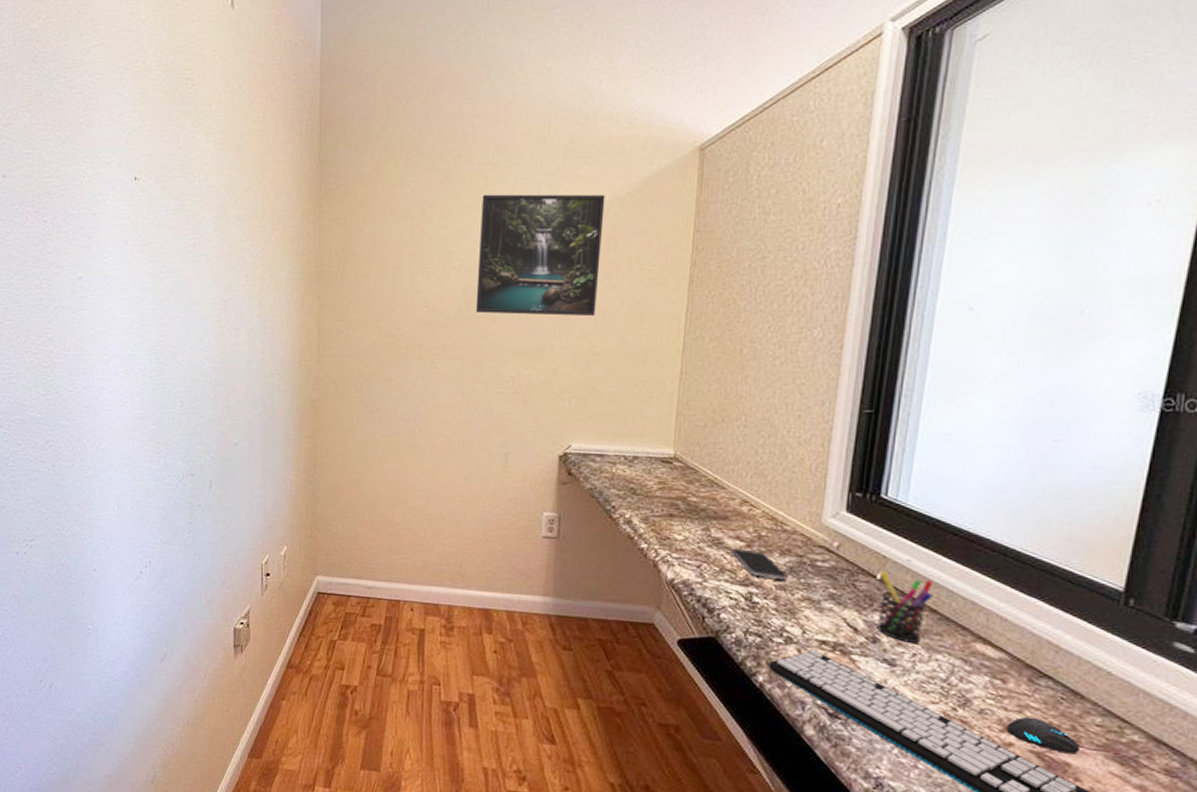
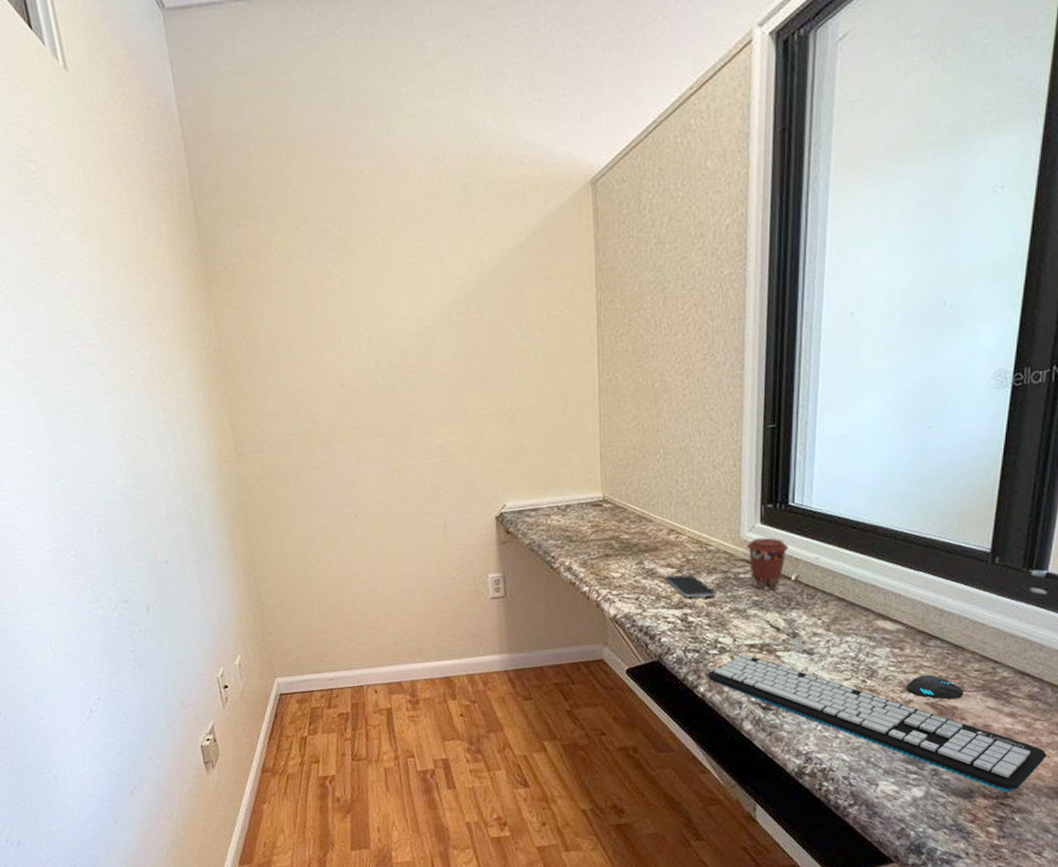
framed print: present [475,194,605,316] -> none [381,242,512,385]
coffee cup: none [828,526,877,587] -> present [747,537,789,591]
pen holder: present [877,571,933,643] -> none [794,572,840,632]

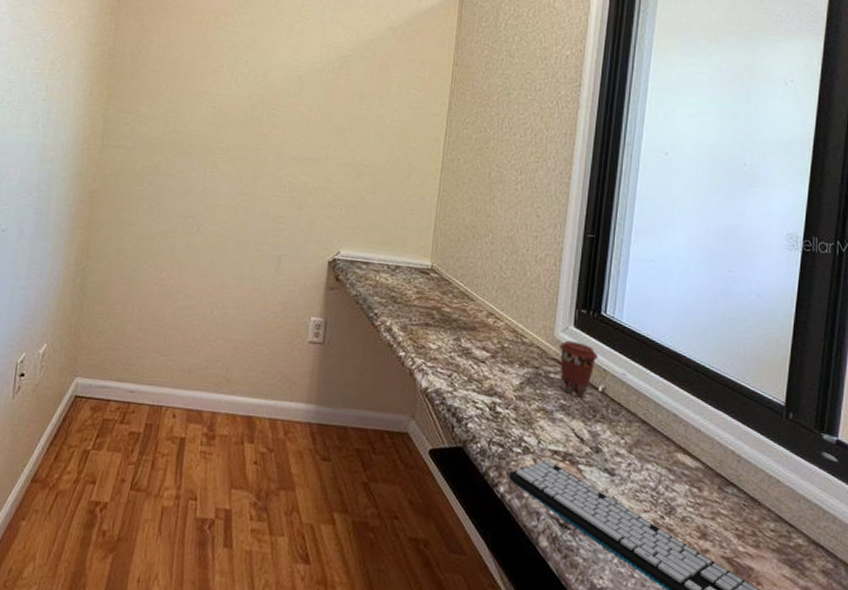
smartphone: present [665,574,716,598] -> none [479,358,526,390]
mouse: present [906,674,1042,701] -> none [703,523,836,579]

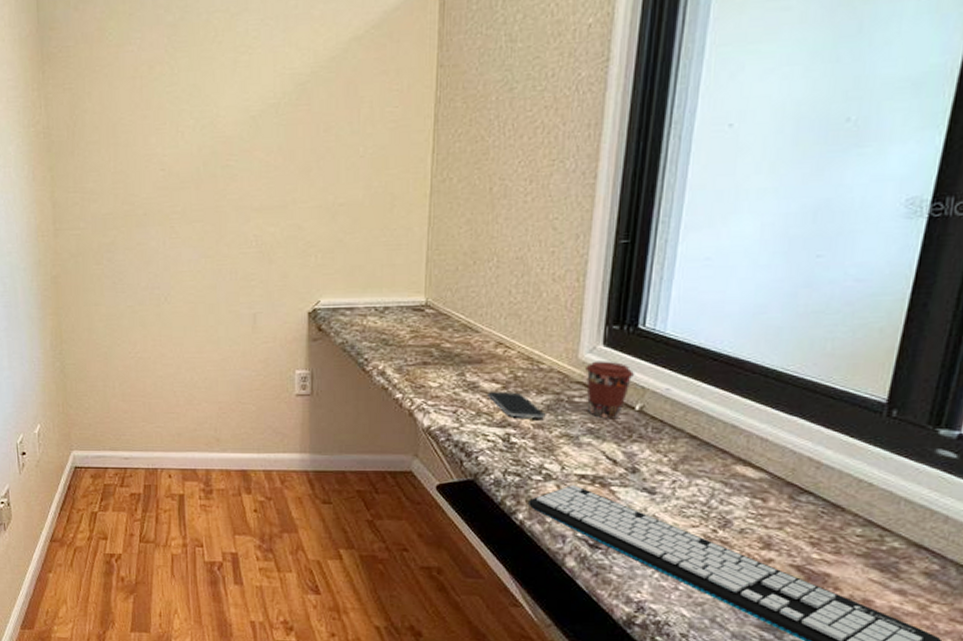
smartphone: none [479,358,526,390] -> present [488,391,546,418]

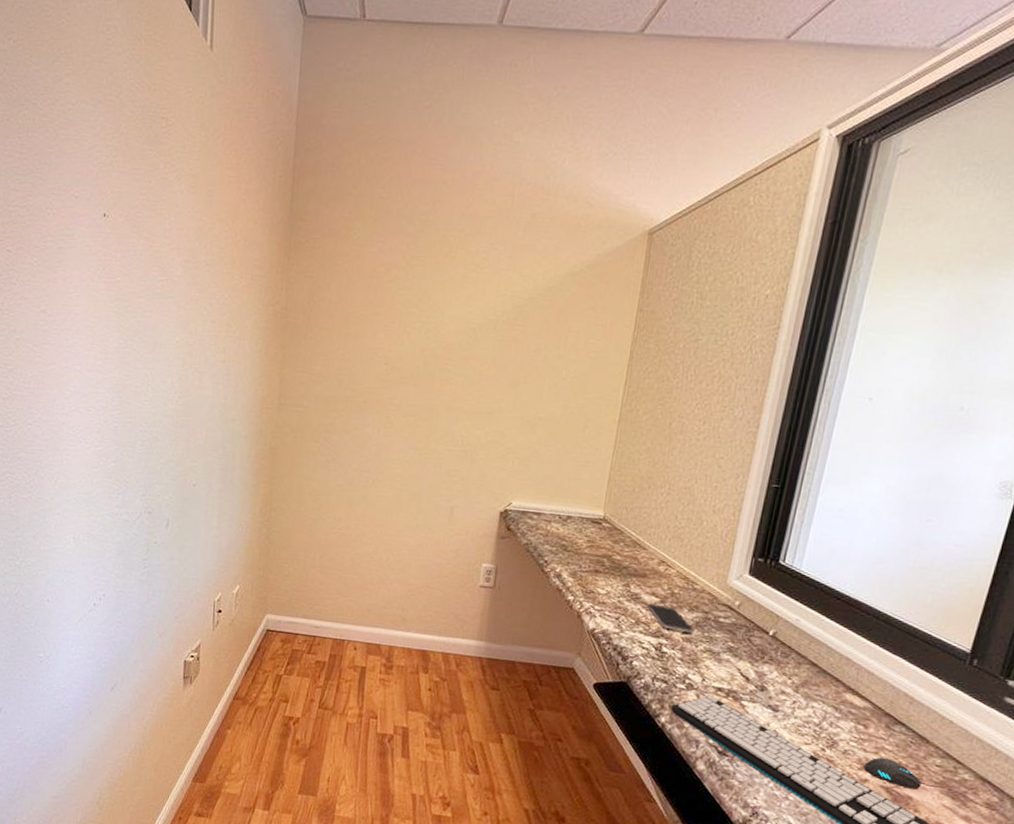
coffee cup: present [585,361,635,419] -> none [730,587,772,641]
mouse: none [766,532,942,580] -> present [864,757,1000,811]

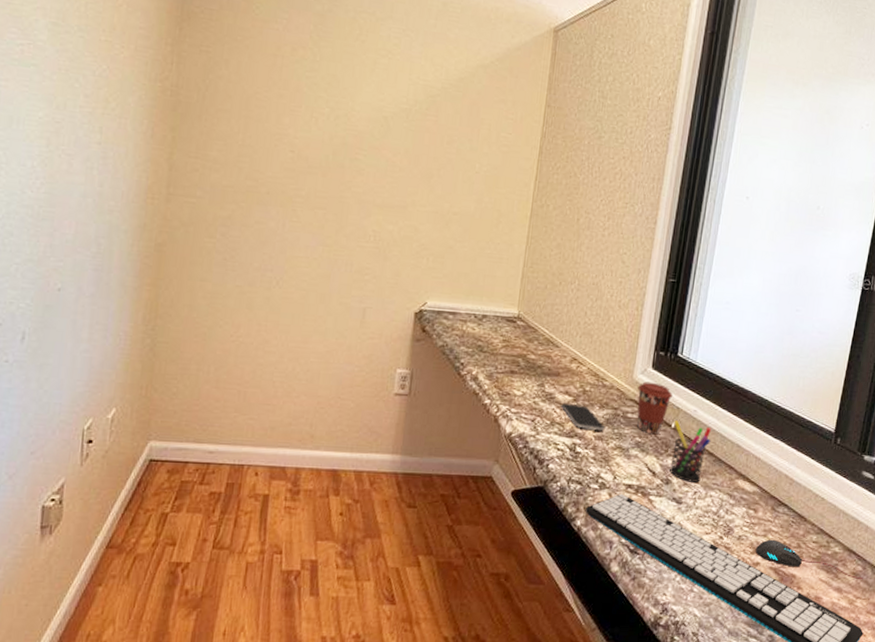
coffee cup: none [730,587,772,641] -> present [637,382,673,435]
pen holder: none [765,628,816,692] -> present [670,420,711,483]

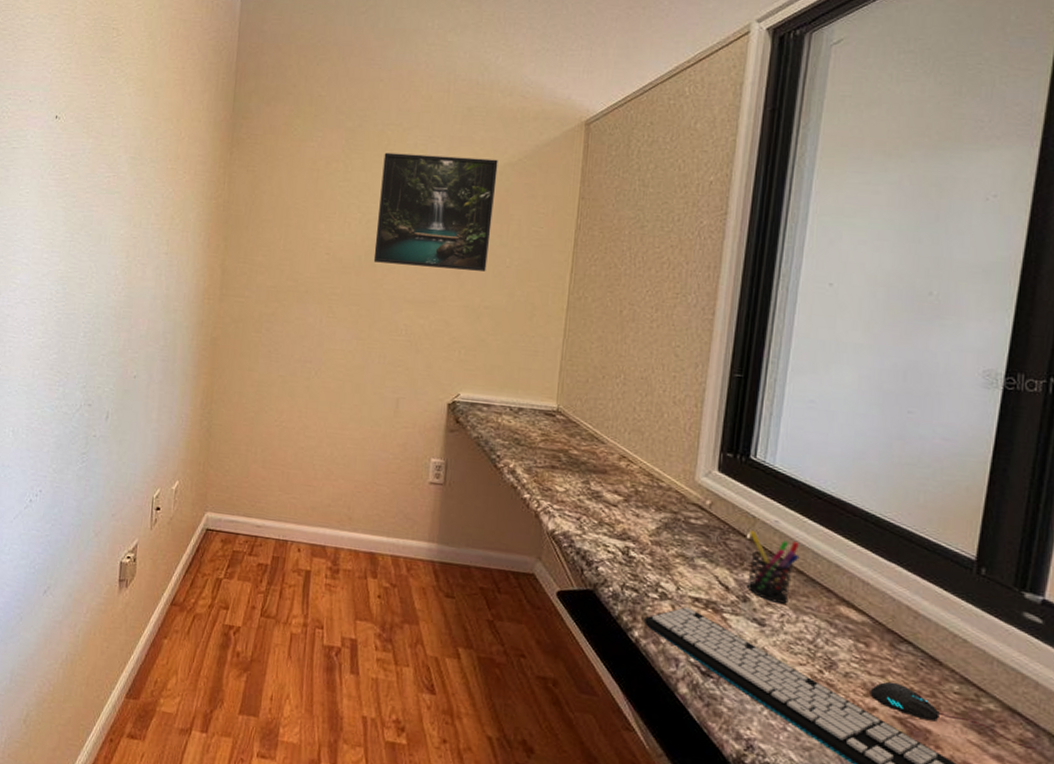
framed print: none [341,43,471,176] -> present [373,152,498,271]
smartphone: present [561,402,605,430] -> none [610,502,663,535]
coffee cup: present [637,382,673,435] -> none [701,485,747,545]

